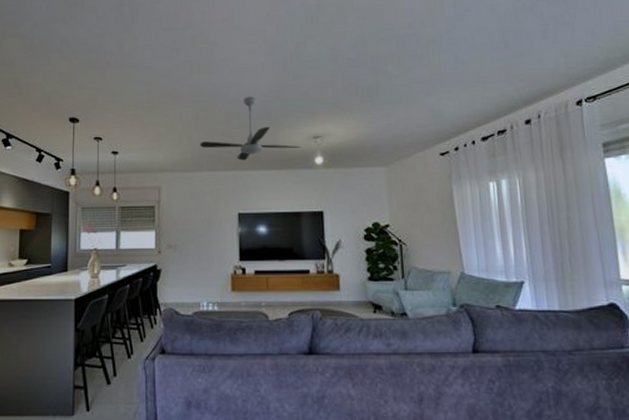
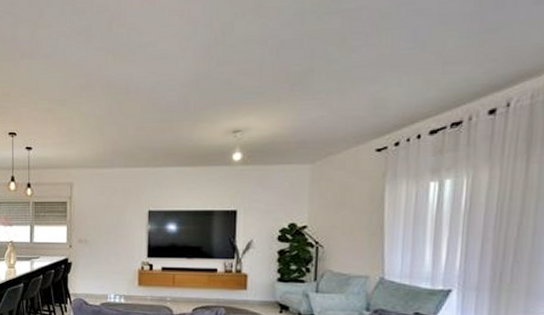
ceiling fan: present [200,96,301,161] -> none [112,86,219,157]

